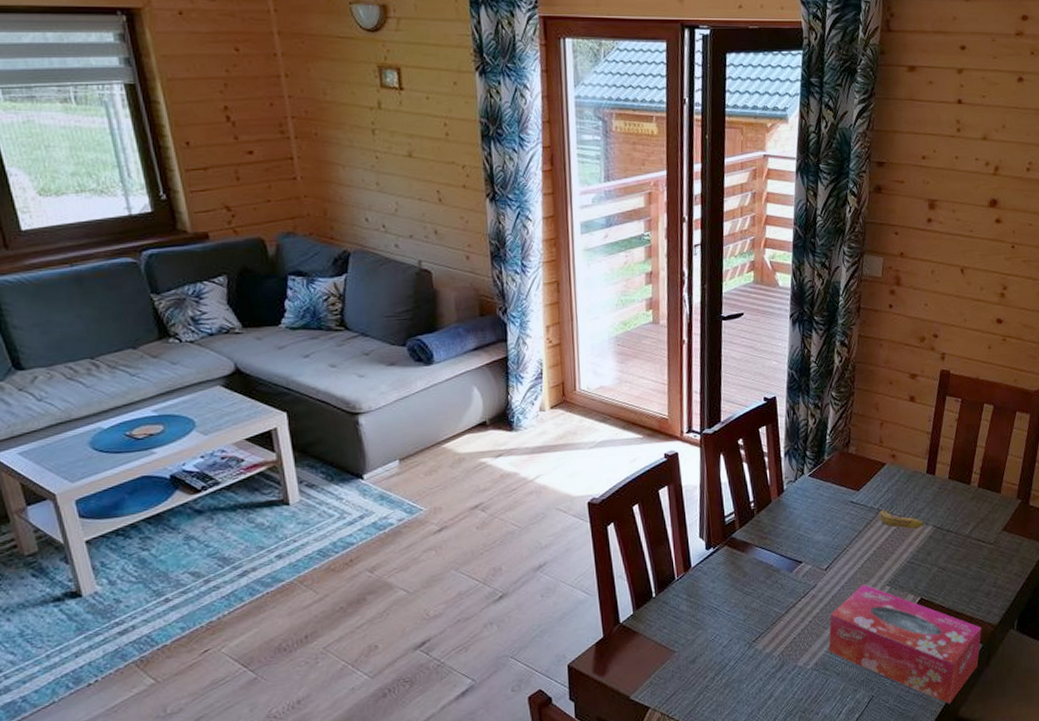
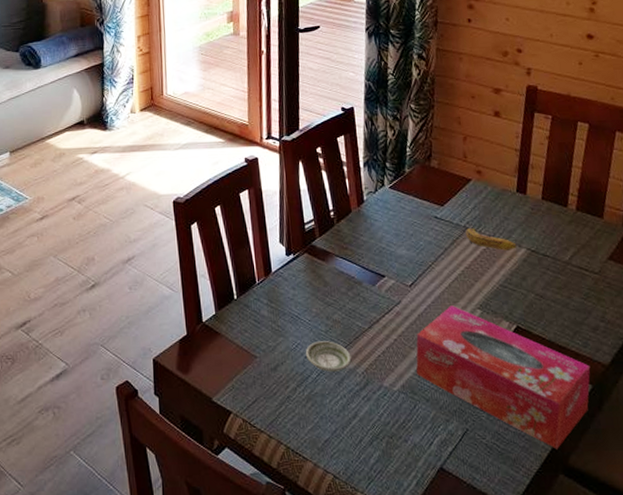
saucer: none [723,629,768,659] -> present [305,341,352,372]

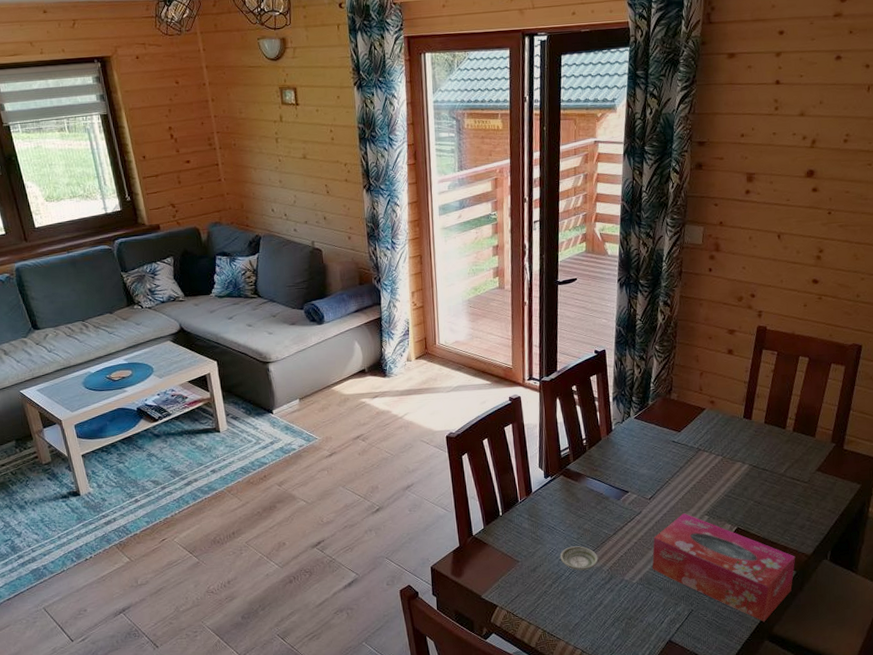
banana: present [465,228,517,251] -> none [698,449,741,467]

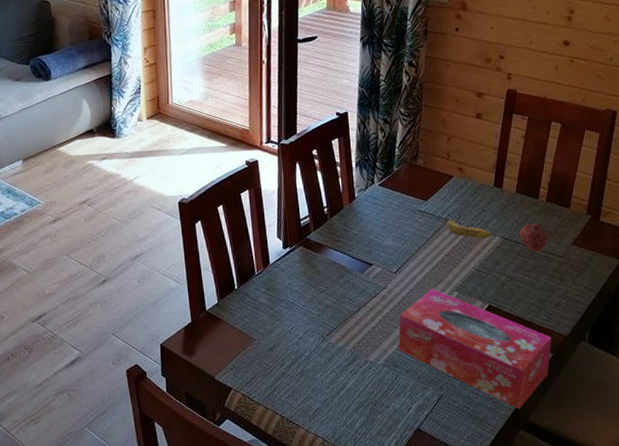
saucer: present [560,546,599,571] -> none [299,323,341,350]
banana: none [698,449,741,467] -> present [446,220,492,239]
fruit: none [767,452,794,479] -> present [519,224,548,253]

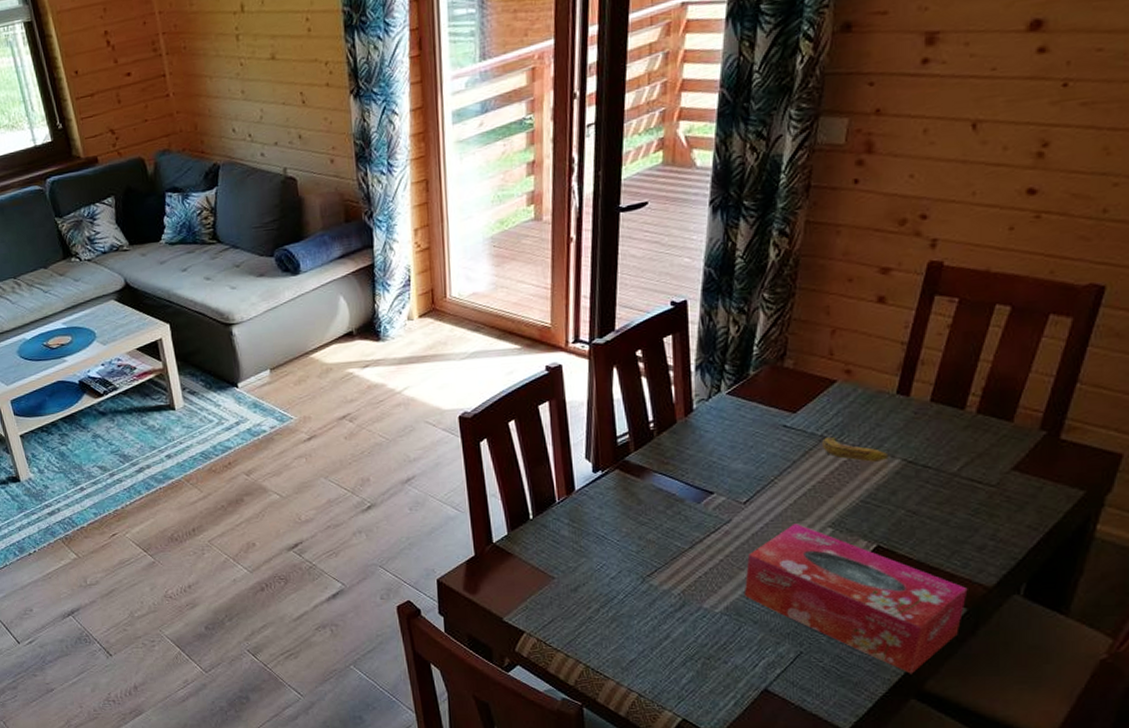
fruit: present [519,224,548,253] -> none [930,442,975,480]

